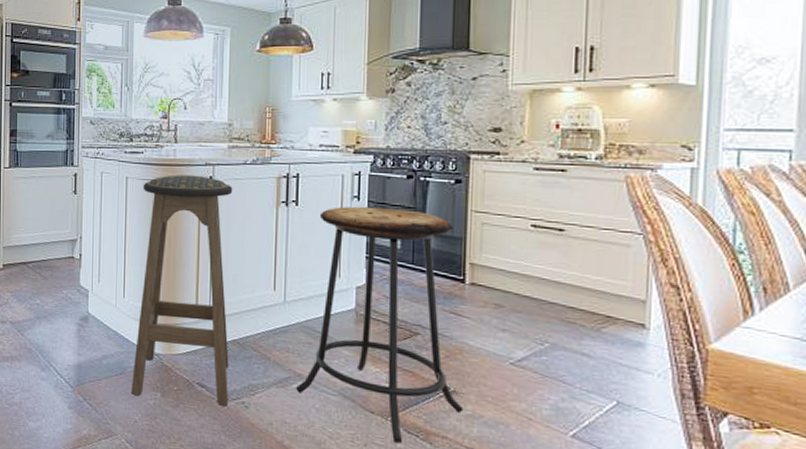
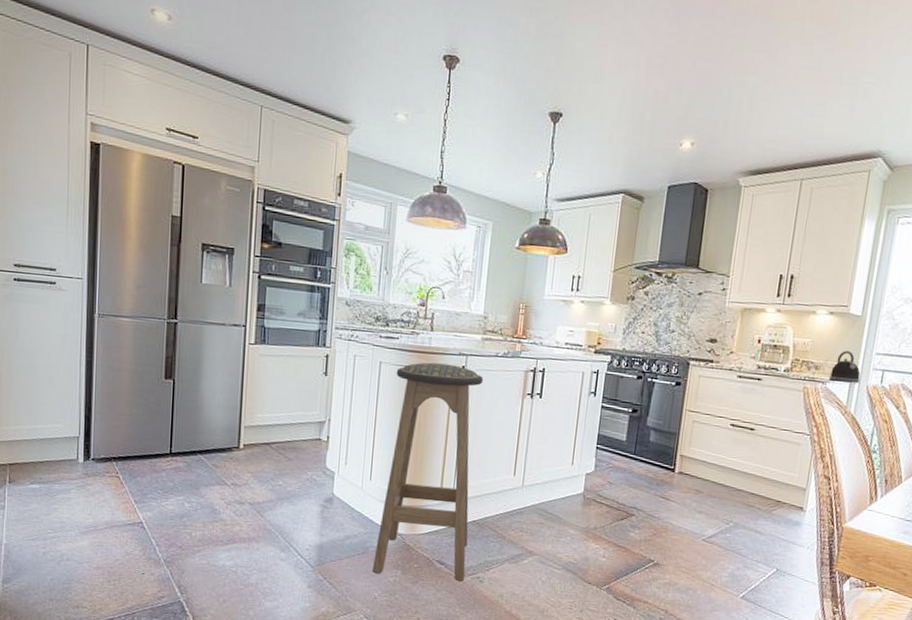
bar stool: present [296,206,464,444] -> none [526,401,670,609]
kettle: none [659,129,705,168] -> present [829,351,861,383]

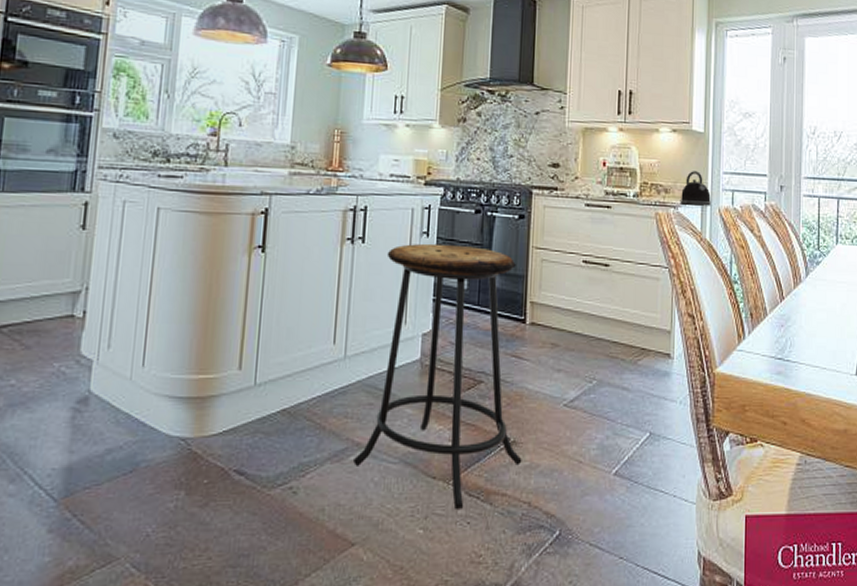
stool: present [372,362,484,581] -> none [143,205,292,500]
bar stool: none [526,401,670,609] -> present [353,243,522,511]

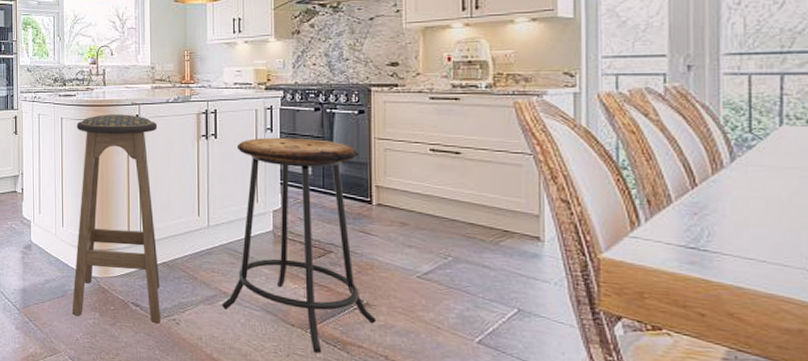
stool: none [143,205,292,500] -> present [72,114,160,323]
kettle: present [680,171,711,206] -> none [544,58,586,92]

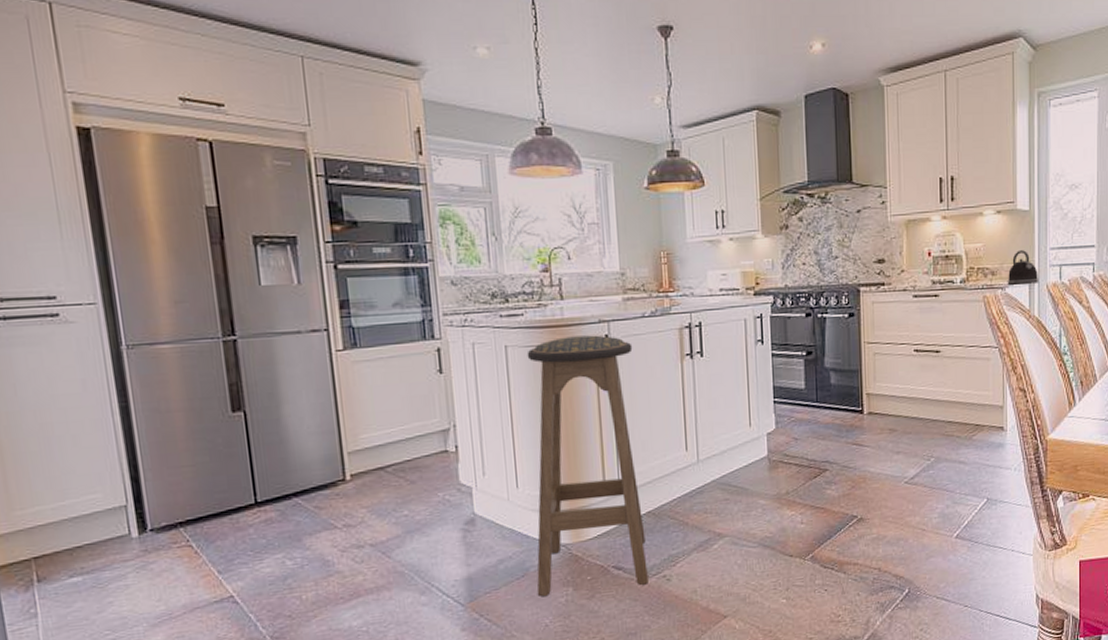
bar stool: present [222,137,377,354] -> none [717,348,870,581]
kettle: none [544,58,586,92] -> present [1007,250,1038,285]

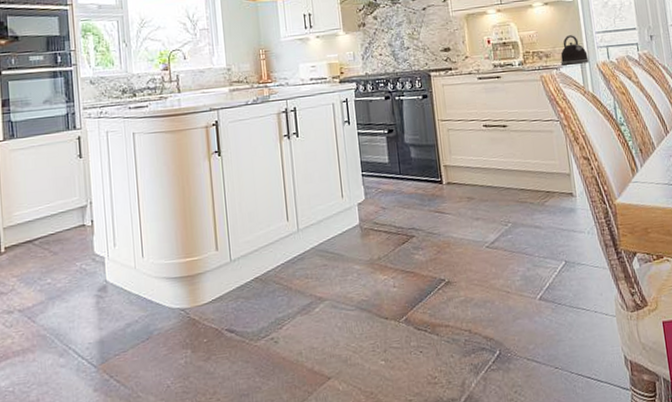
stool: present [527,335,648,597] -> none [151,121,258,359]

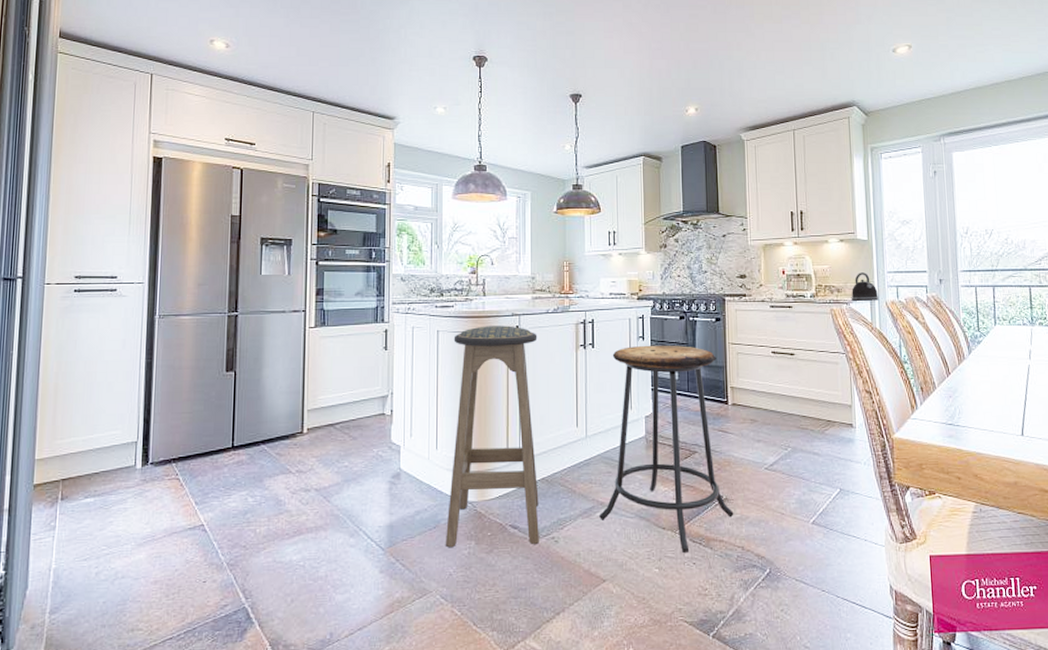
stool: none [151,121,258,359] -> present [445,325,539,548]
bar stool: none [318,127,458,343] -> present [599,345,734,554]

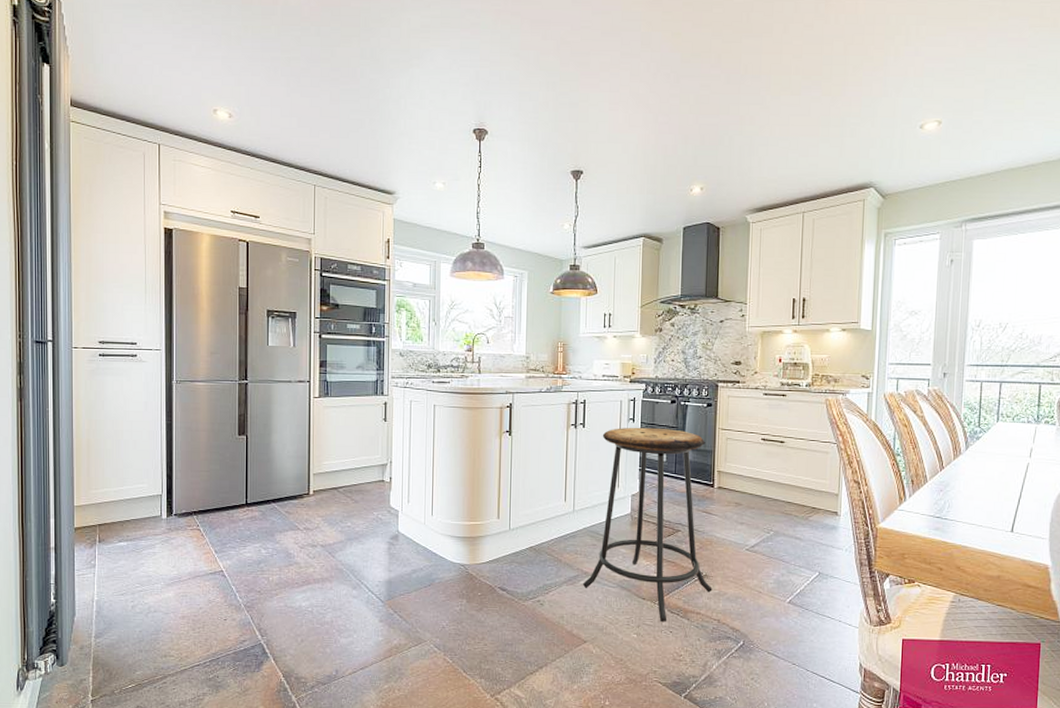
stool: present [445,325,539,548] -> none [438,402,530,605]
kettle: present [851,273,878,301] -> none [848,363,877,392]

